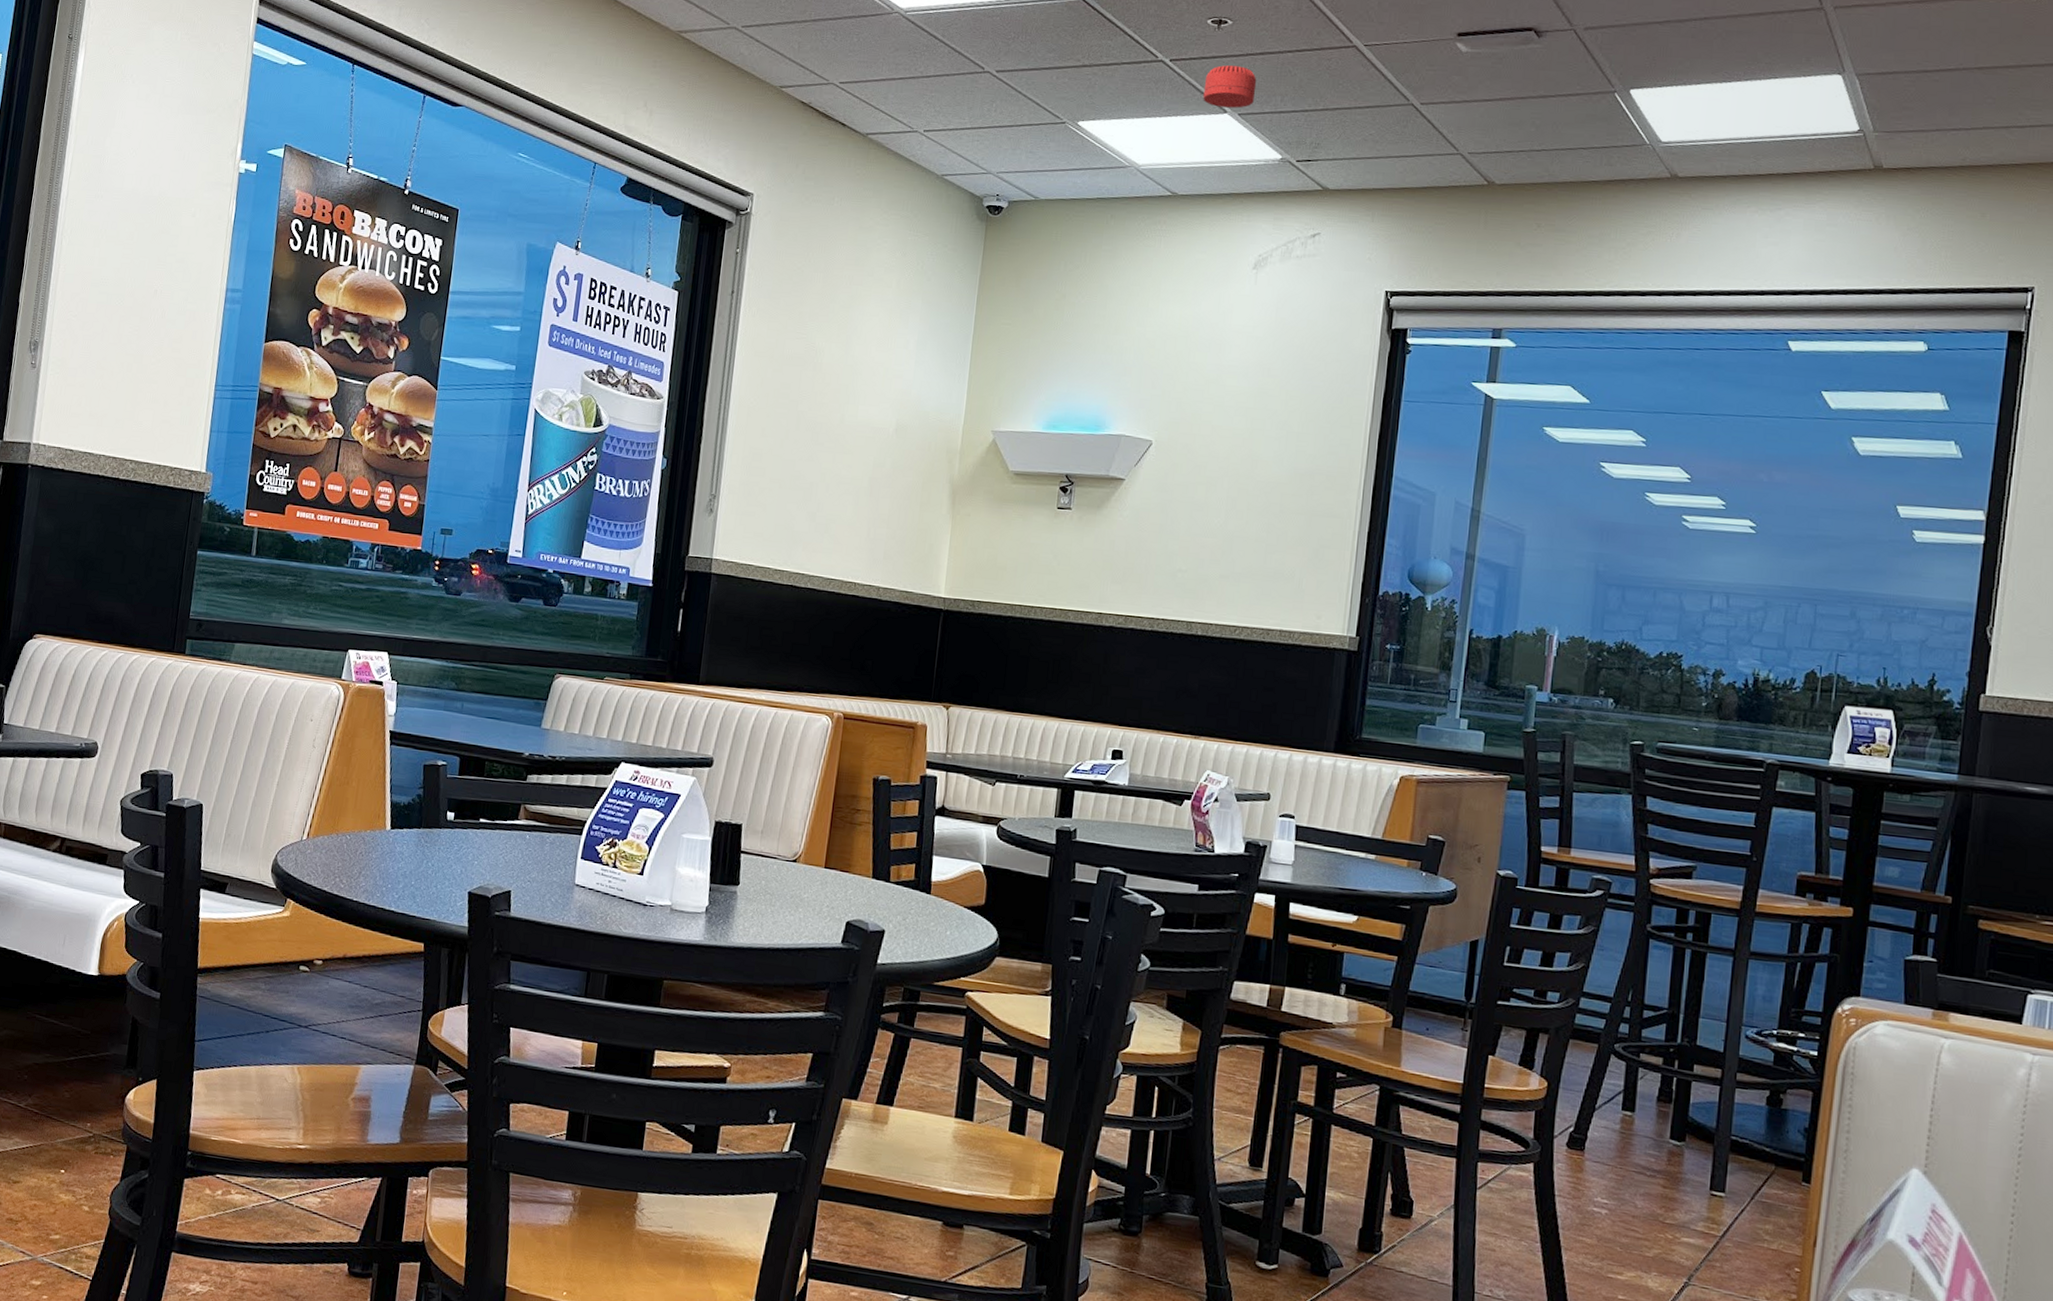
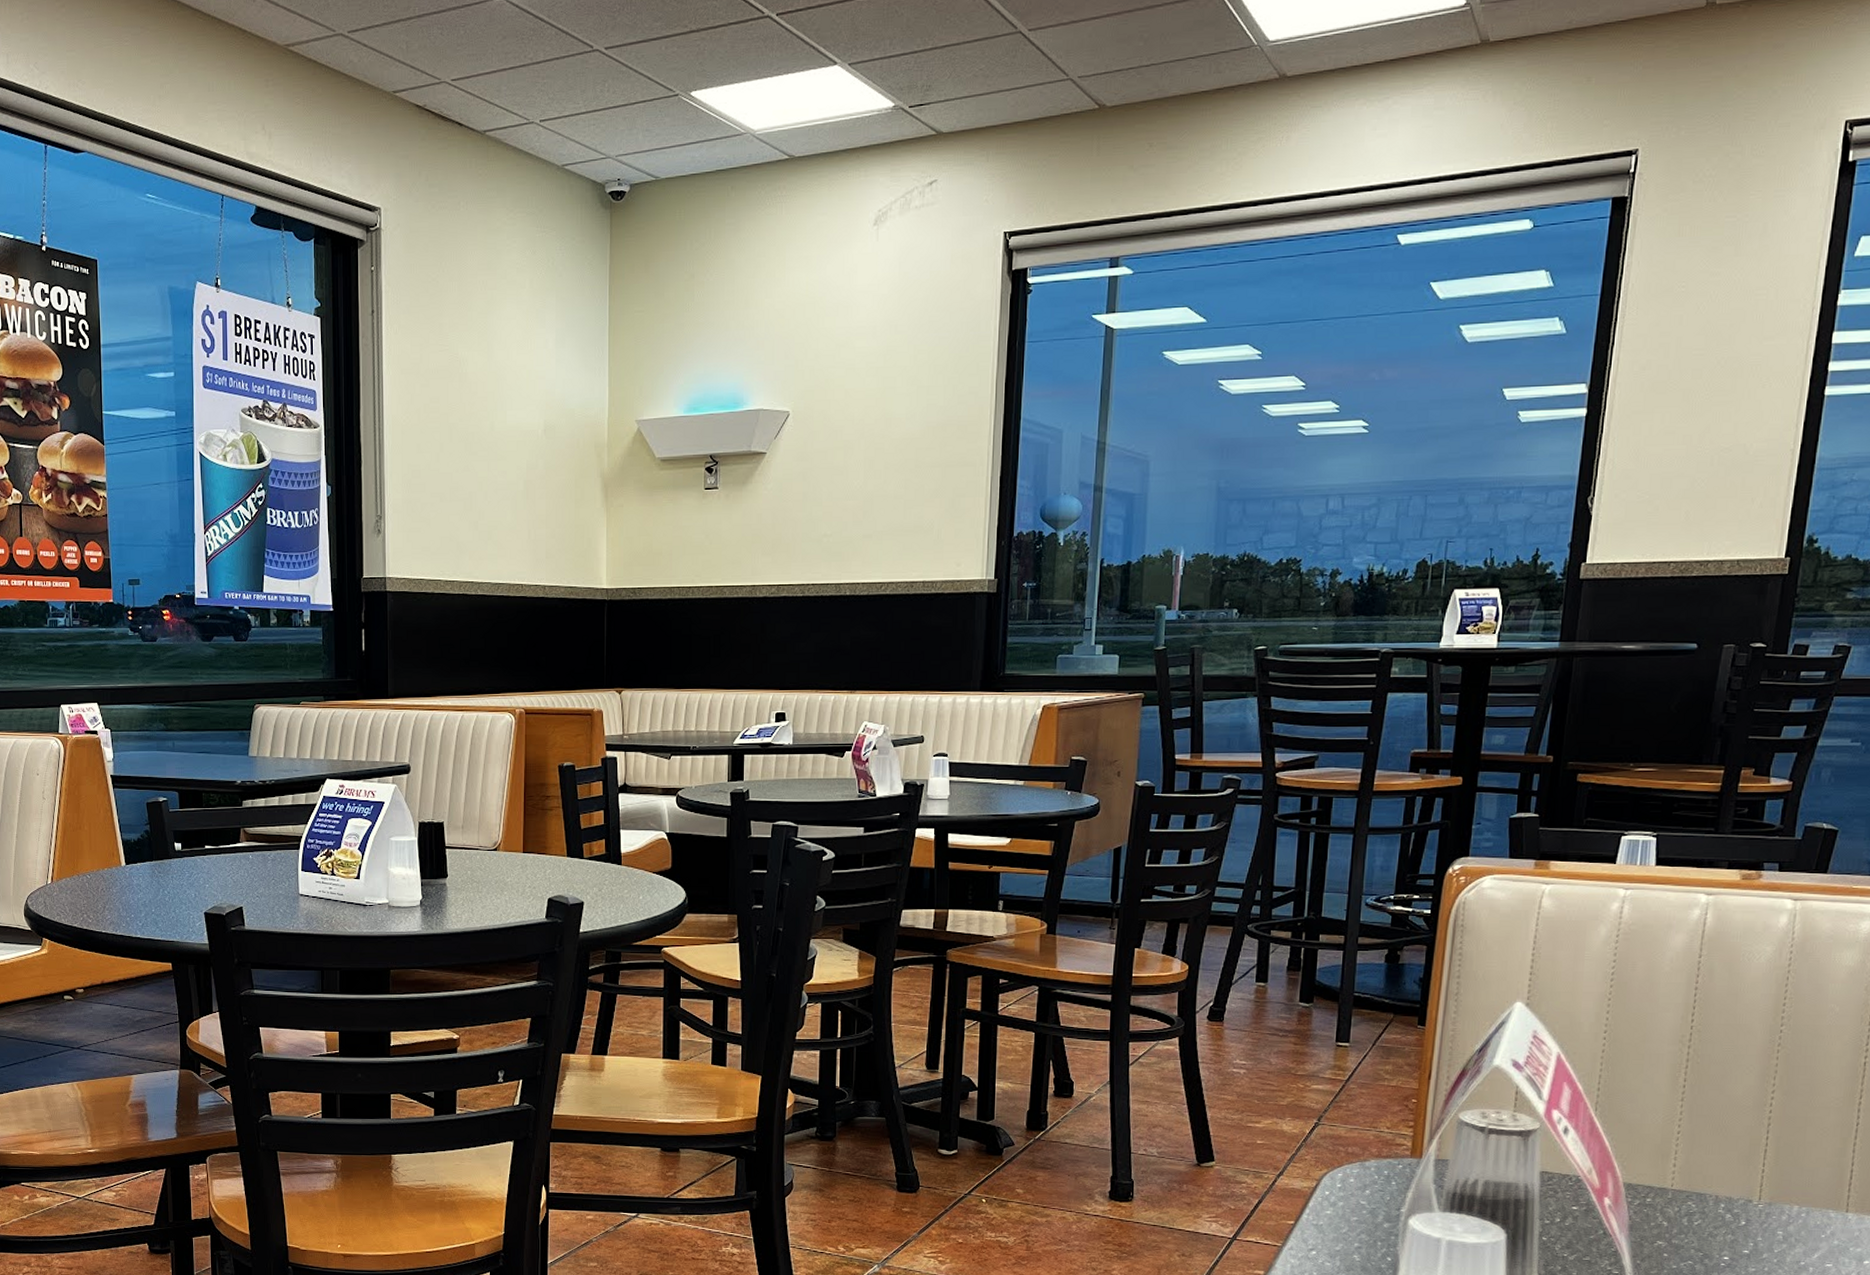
smoke detector: present [1203,65,1257,108] -> none [812,12,865,59]

